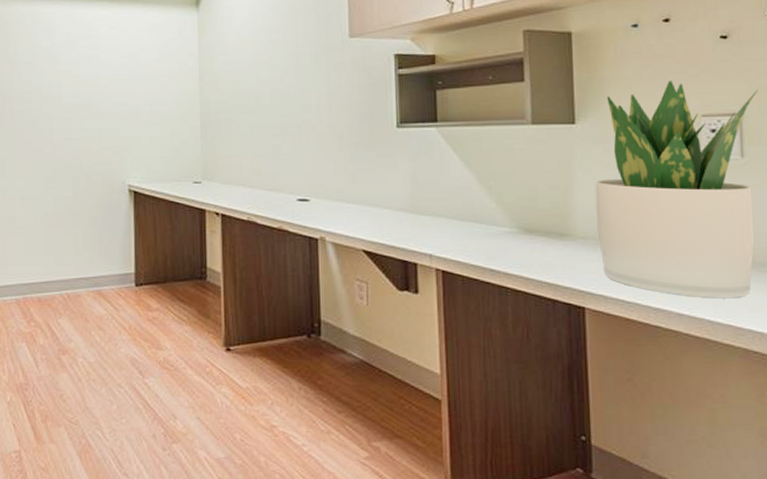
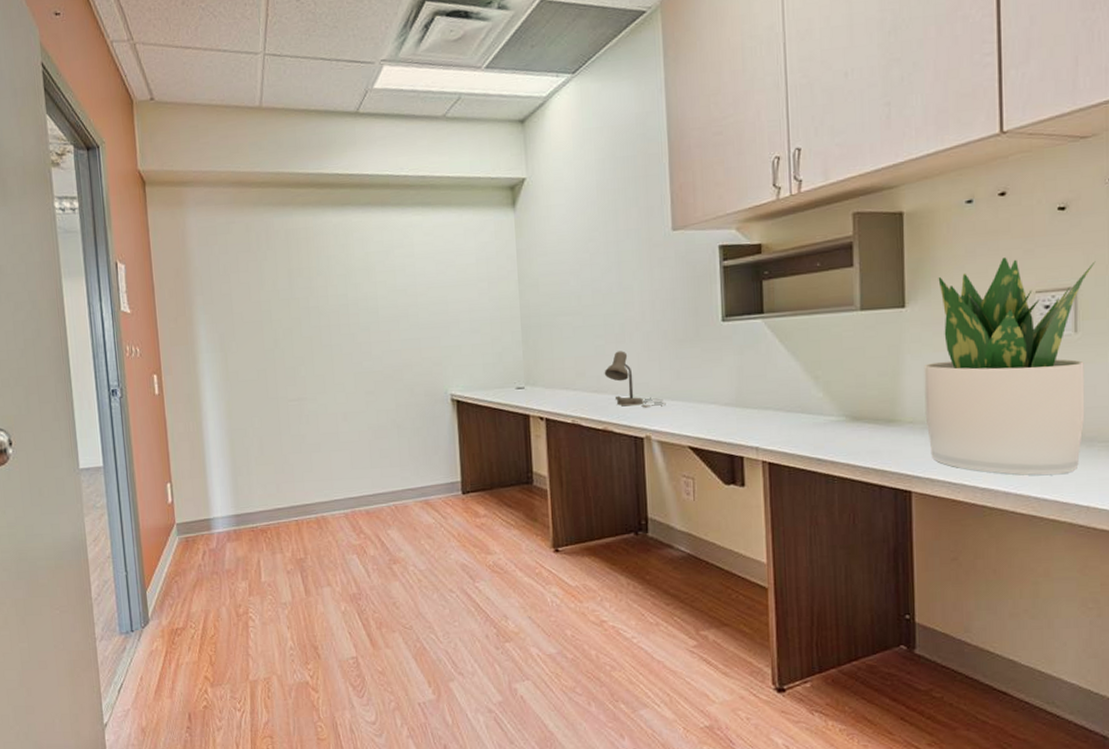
desk lamp: none [280,151,341,209] -> present [604,351,666,408]

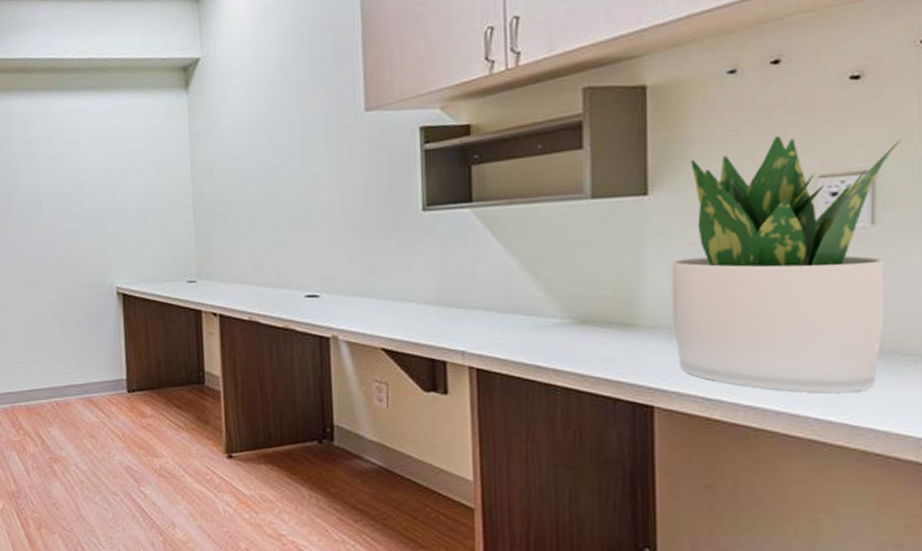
desk lamp: present [604,351,666,408] -> none [285,243,356,305]

